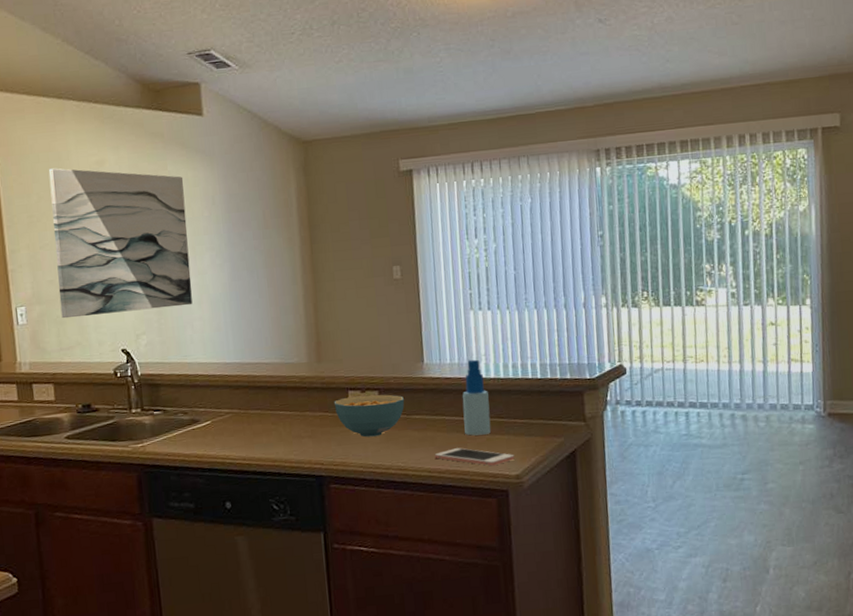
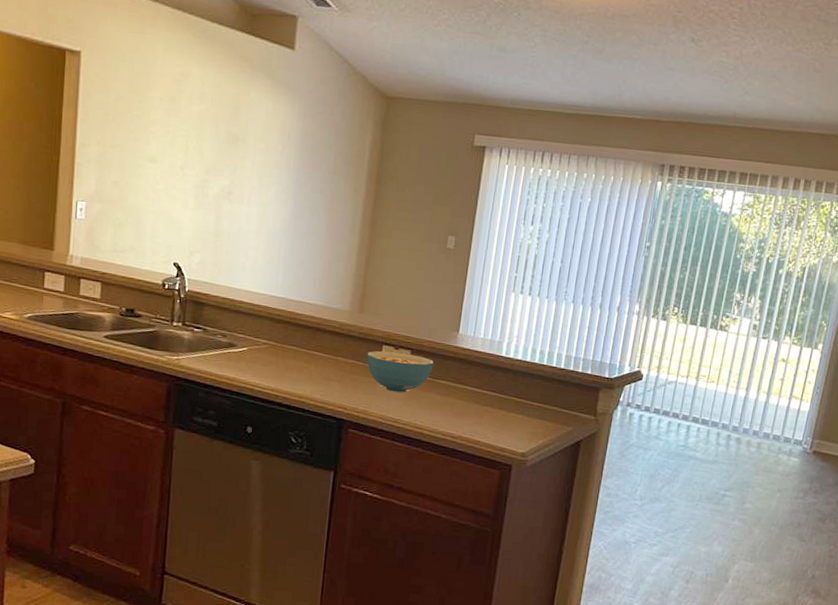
wall art: present [48,168,193,319] -> none [120,70,264,234]
cell phone: present [434,448,515,466] -> none [451,417,524,441]
spray bottle: present [462,359,492,436] -> none [483,338,513,411]

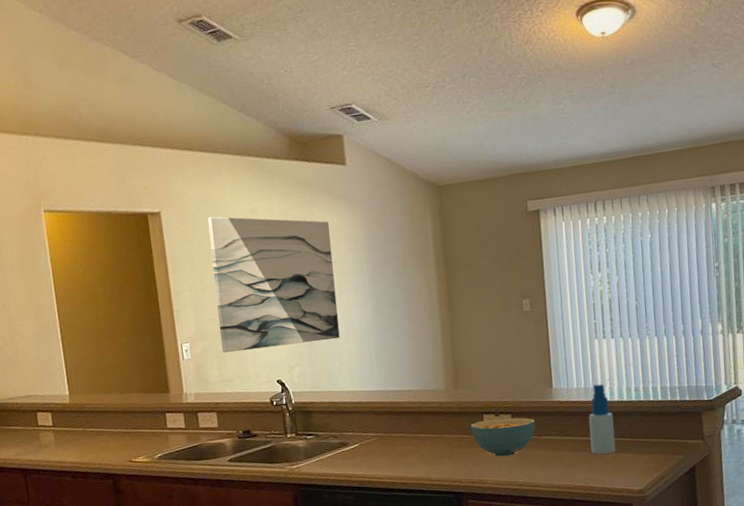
wall art: none [120,70,264,234] -> present [207,216,340,353]
spray bottle: none [483,338,513,411] -> present [588,384,616,454]

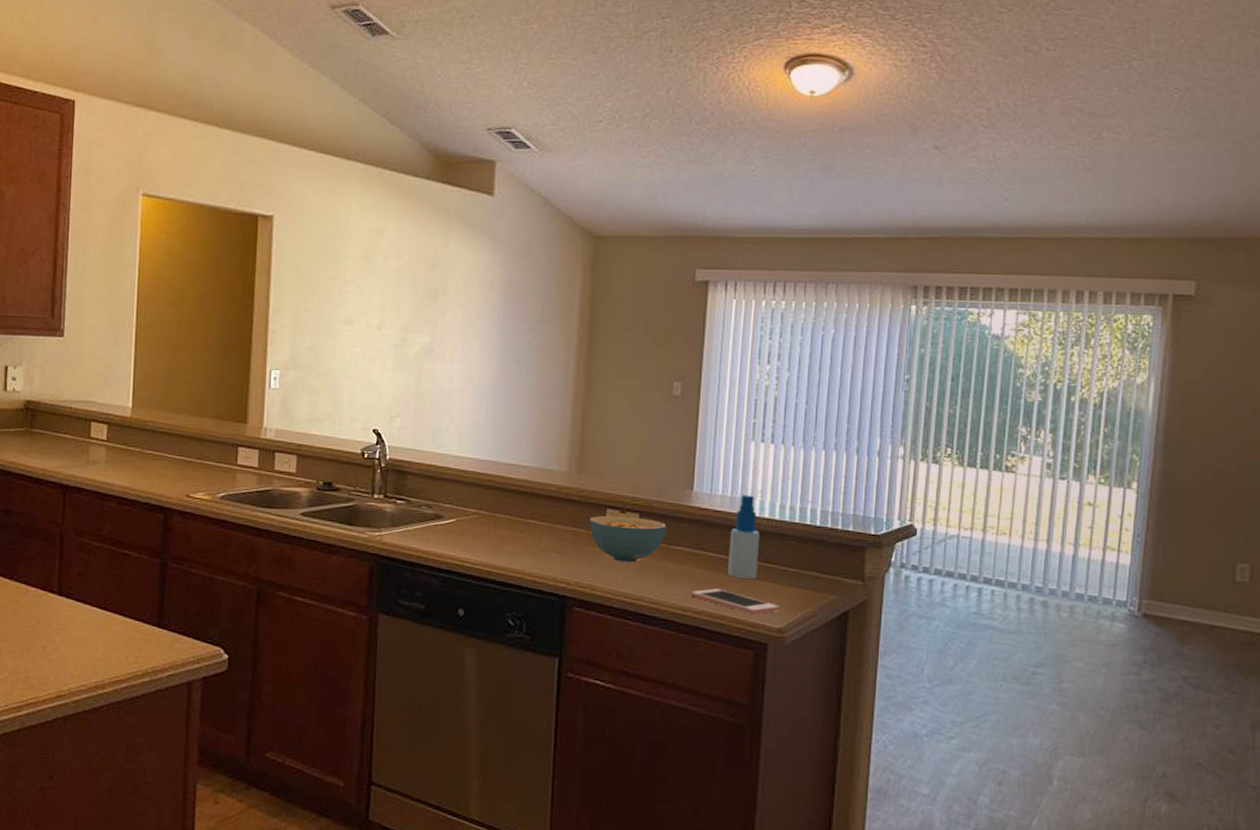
wall art: present [207,216,340,353] -> none [316,230,464,393]
cell phone: none [563,465,638,482] -> present [691,588,779,615]

